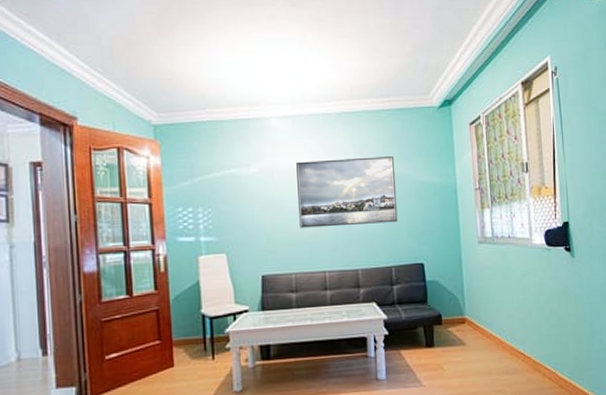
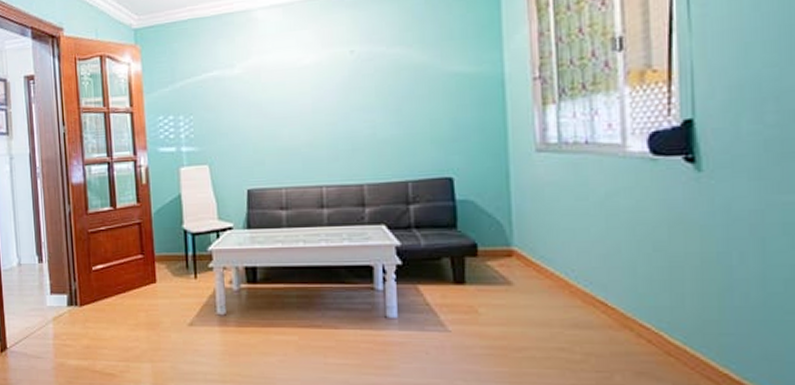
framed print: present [295,157,398,228] -> none [286,43,418,136]

